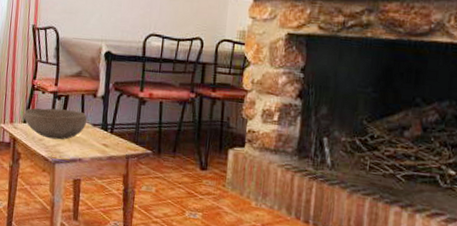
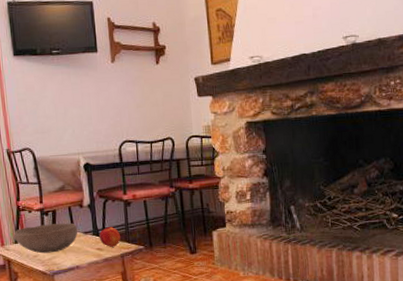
peach: none [107,123,129,146] -> present [99,227,120,247]

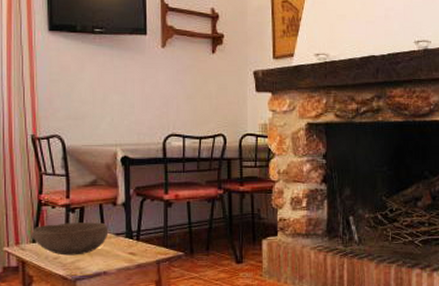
peach: present [99,227,120,247] -> none [132,229,157,252]

